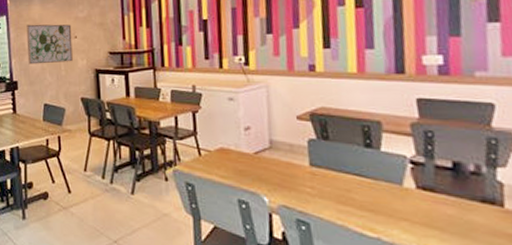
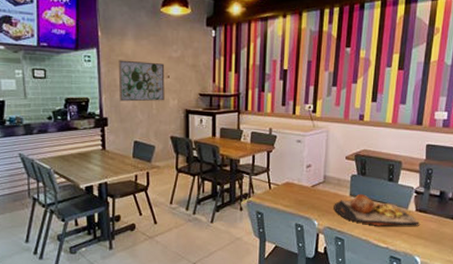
food tray: none [288,164,428,210] -> present [334,194,420,226]

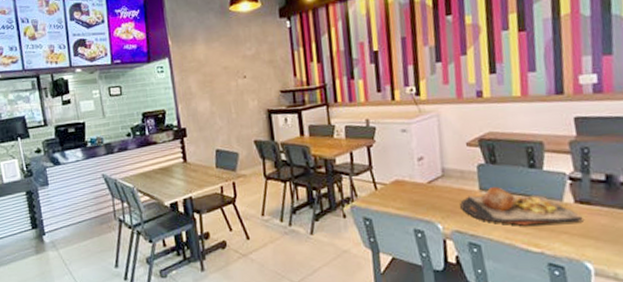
wall art: present [118,60,165,102] -> none [191,64,243,109]

